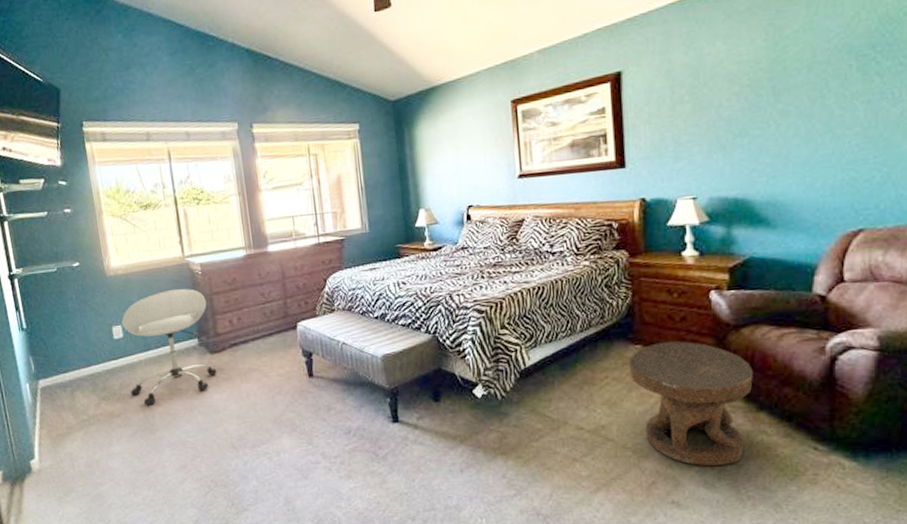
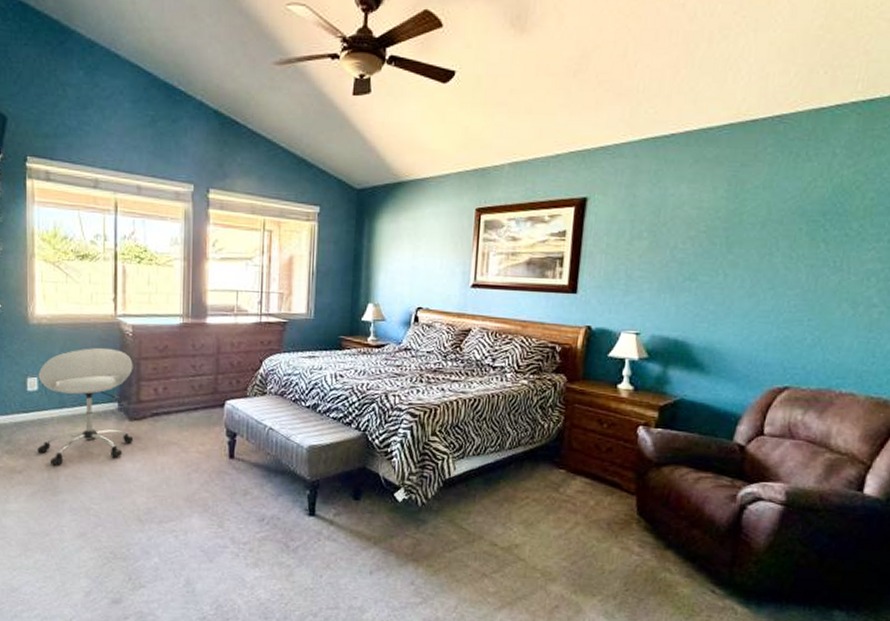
side table: present [629,341,753,466] -> none [550,470,667,597]

